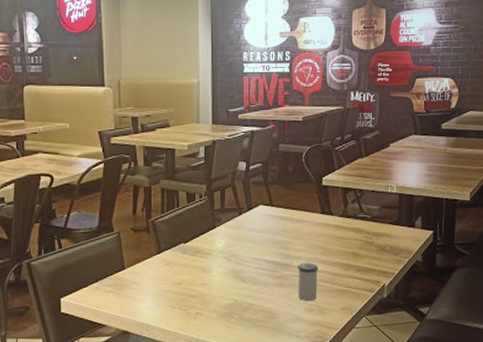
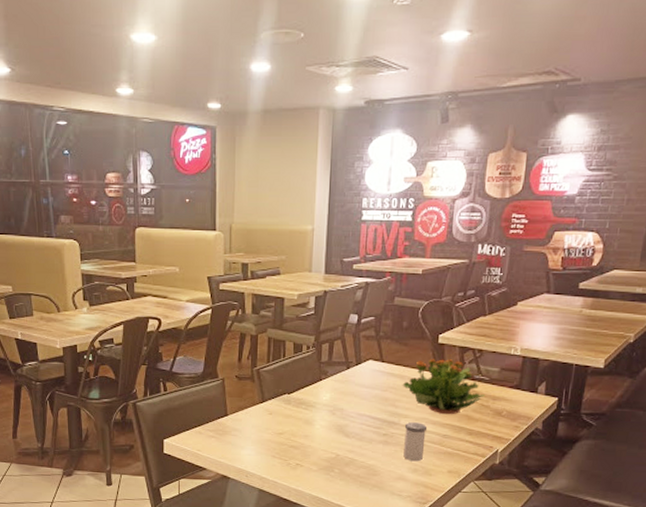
potted flower: none [292,200,368,254] -> present [402,359,485,415]

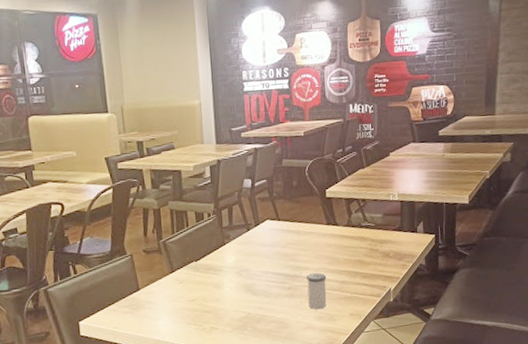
potted flower: present [402,359,485,415] -> none [299,211,373,263]

